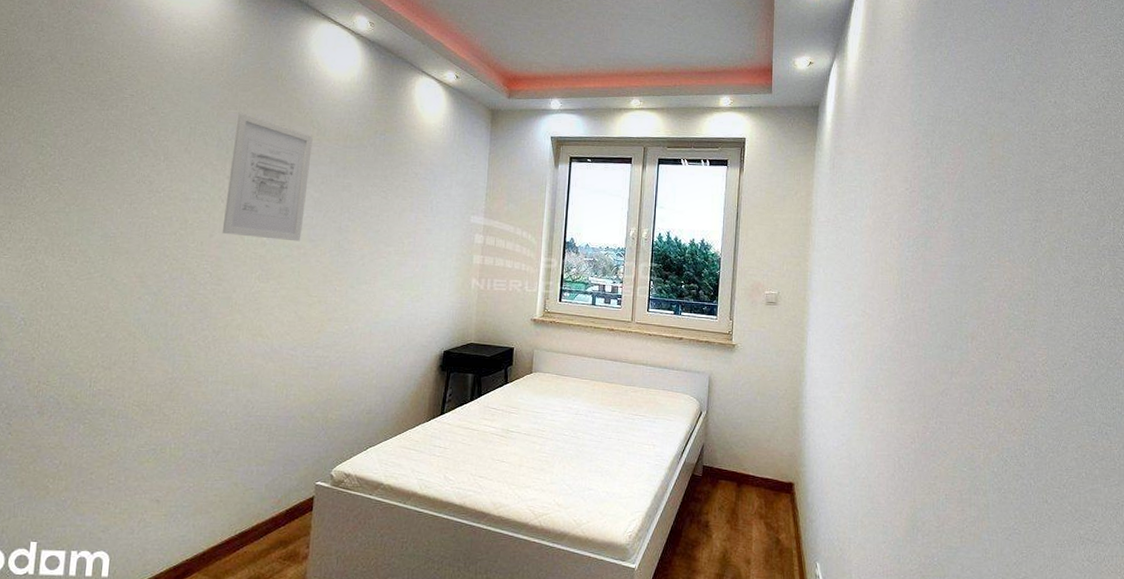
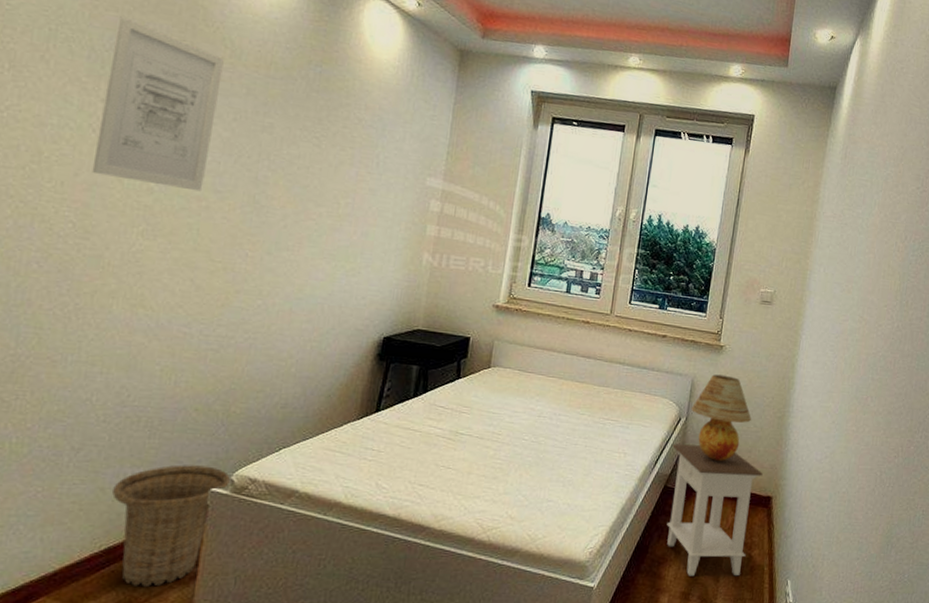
basket: none [243,463,331,565] -> present [112,465,231,587]
nightstand: none [696,435,783,559] -> present [667,444,763,577]
table lamp: none [710,371,768,450] -> present [691,374,752,461]

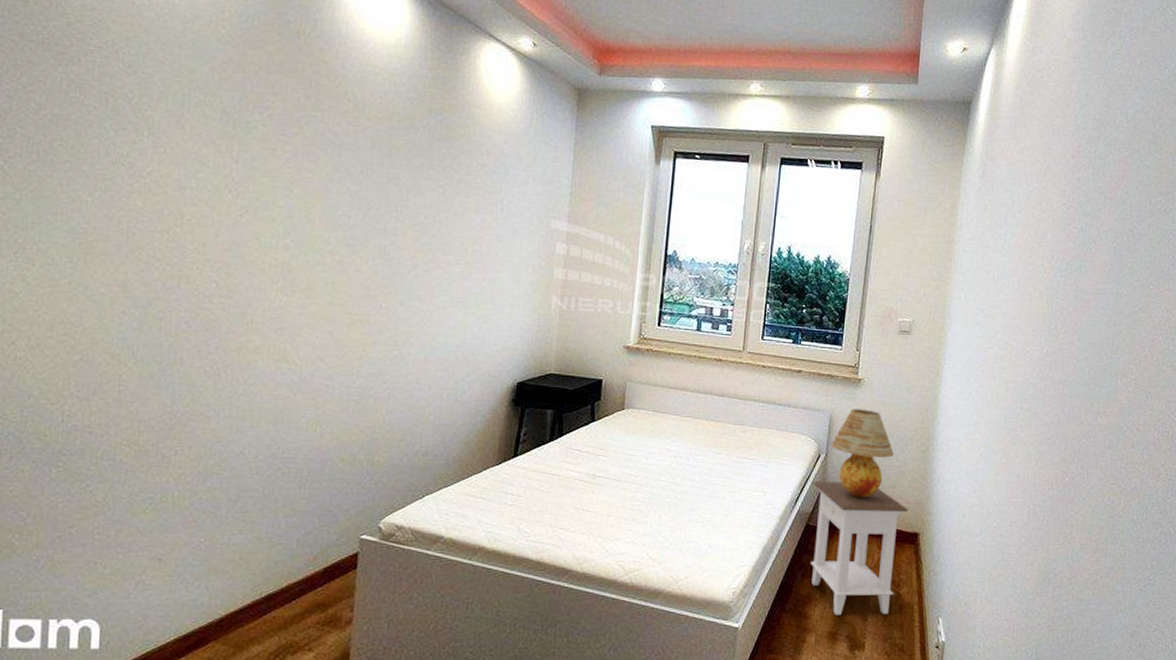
wall art: present [92,16,224,192] -> none [230,77,348,246]
basket: present [112,465,231,587] -> none [269,513,379,631]

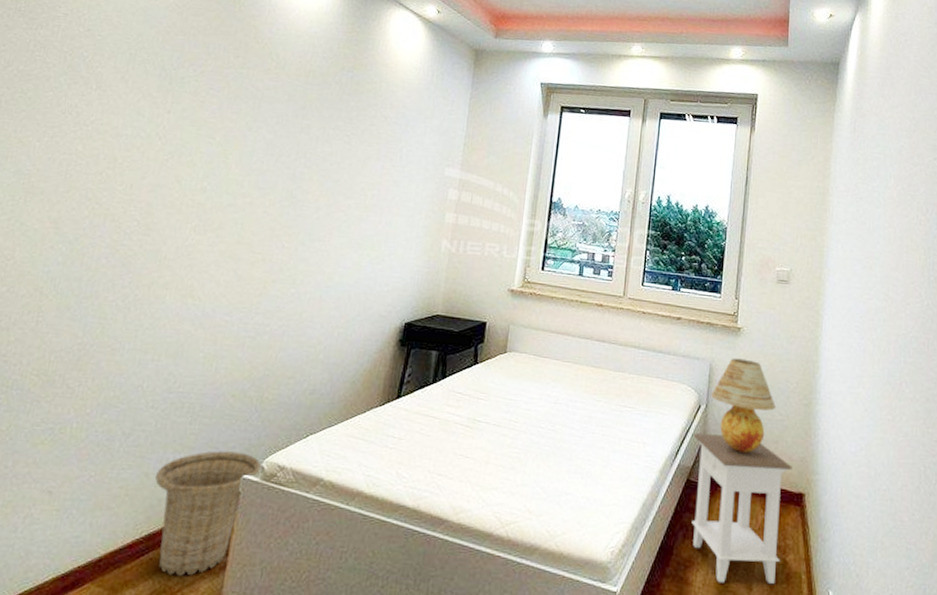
basket: none [269,513,379,631] -> present [155,451,262,576]

